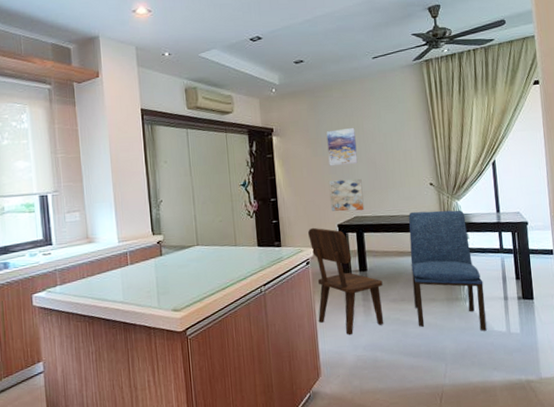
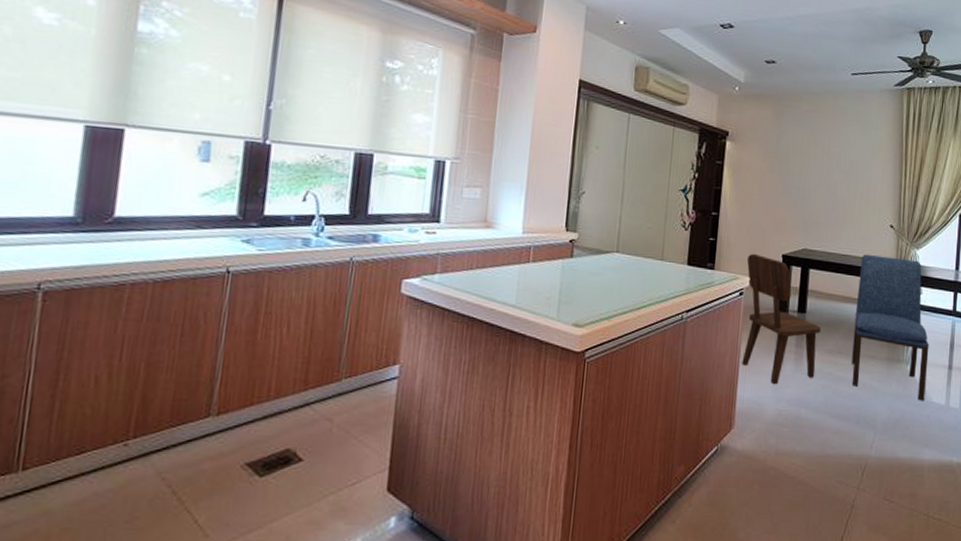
wall art: present [326,127,358,166] -> none [784,146,819,189]
wall art: present [328,178,364,212] -> none [777,203,817,243]

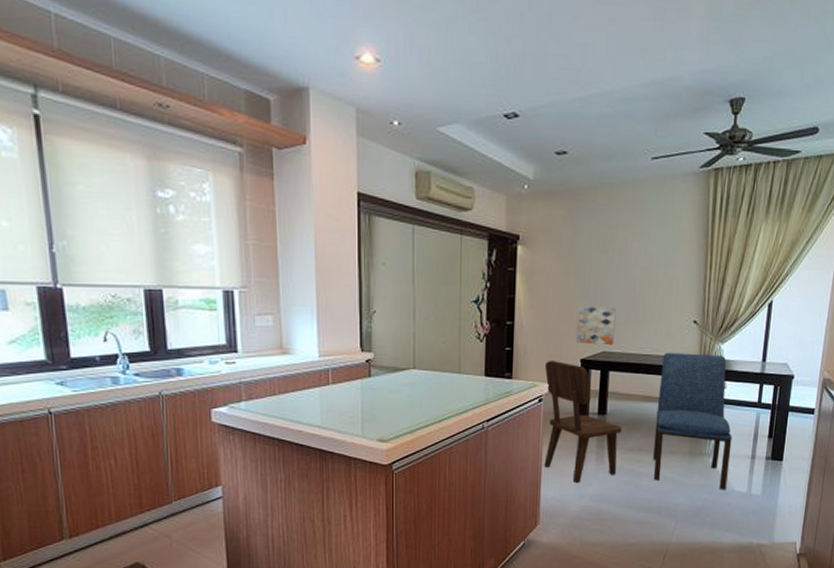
wall art: none [777,203,817,243] -> present [575,306,616,345]

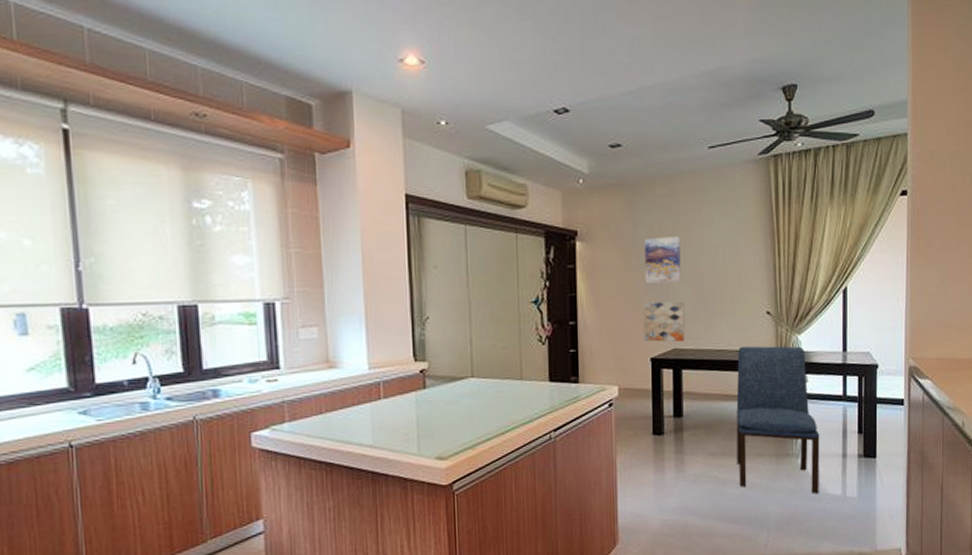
dining chair: present [544,360,622,484] -> none [614,360,701,495]
wall art: none [581,244,617,290] -> present [644,235,681,284]

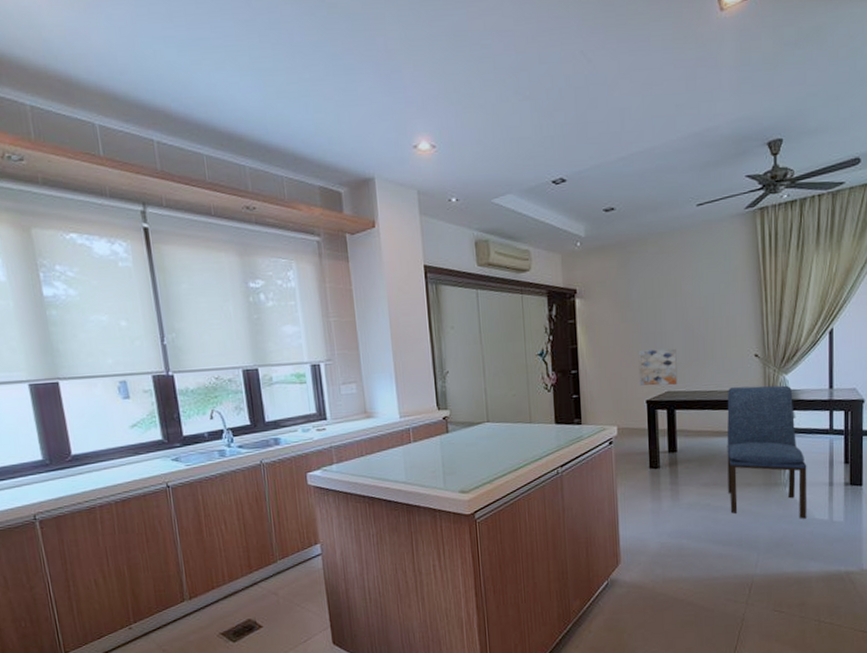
wall art: present [644,235,681,284] -> none [638,288,673,334]

